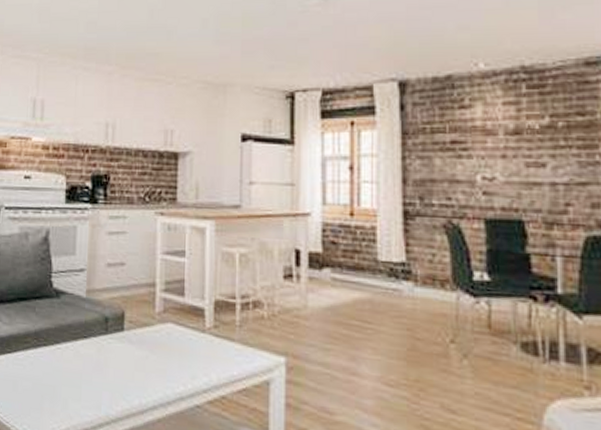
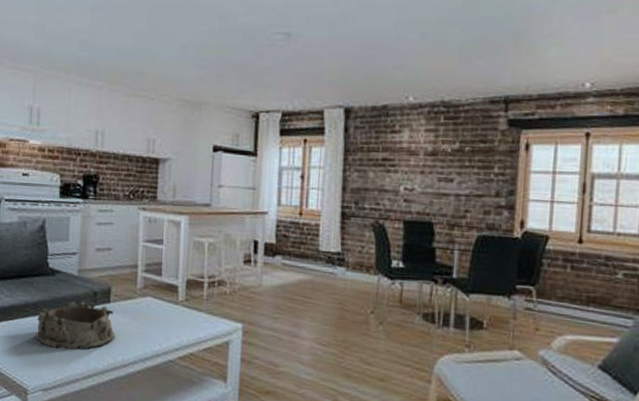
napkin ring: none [37,330,131,392] -> present [36,301,115,350]

